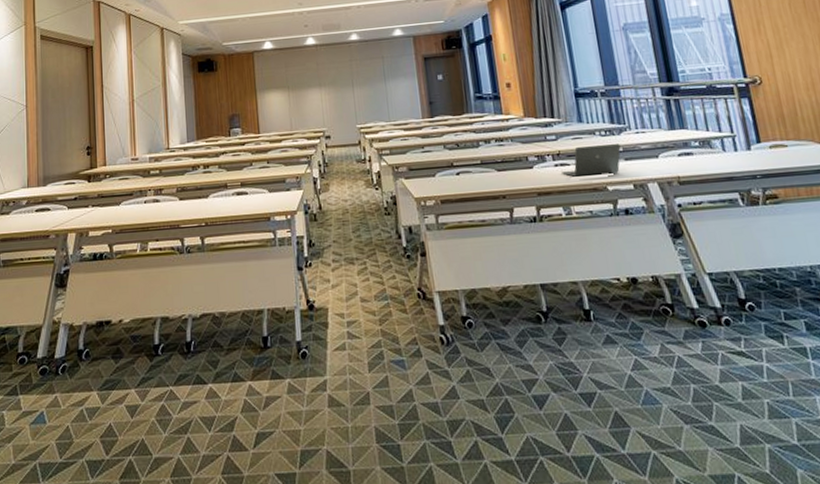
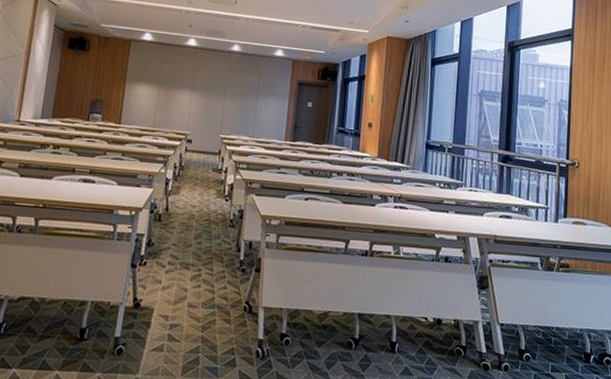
laptop: present [562,144,621,178] -> none [399,194,454,224]

